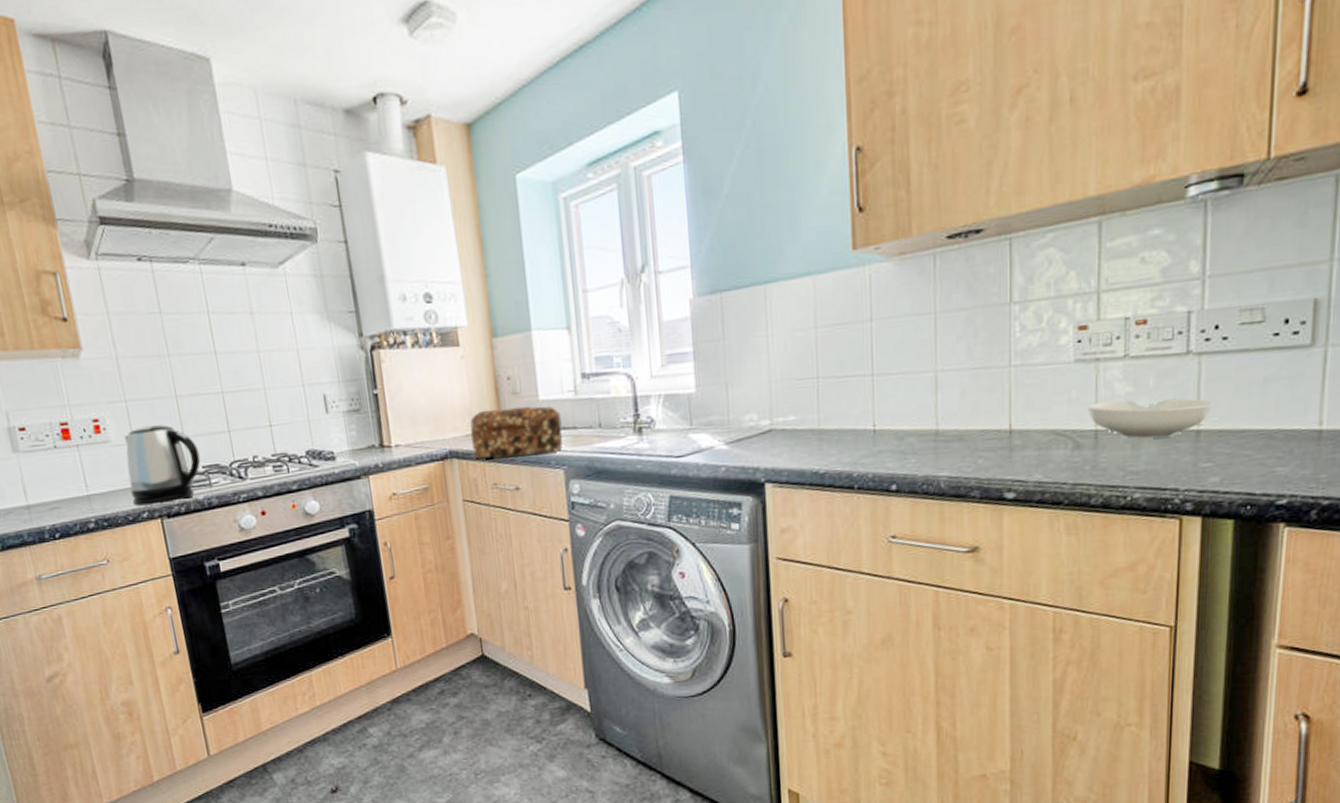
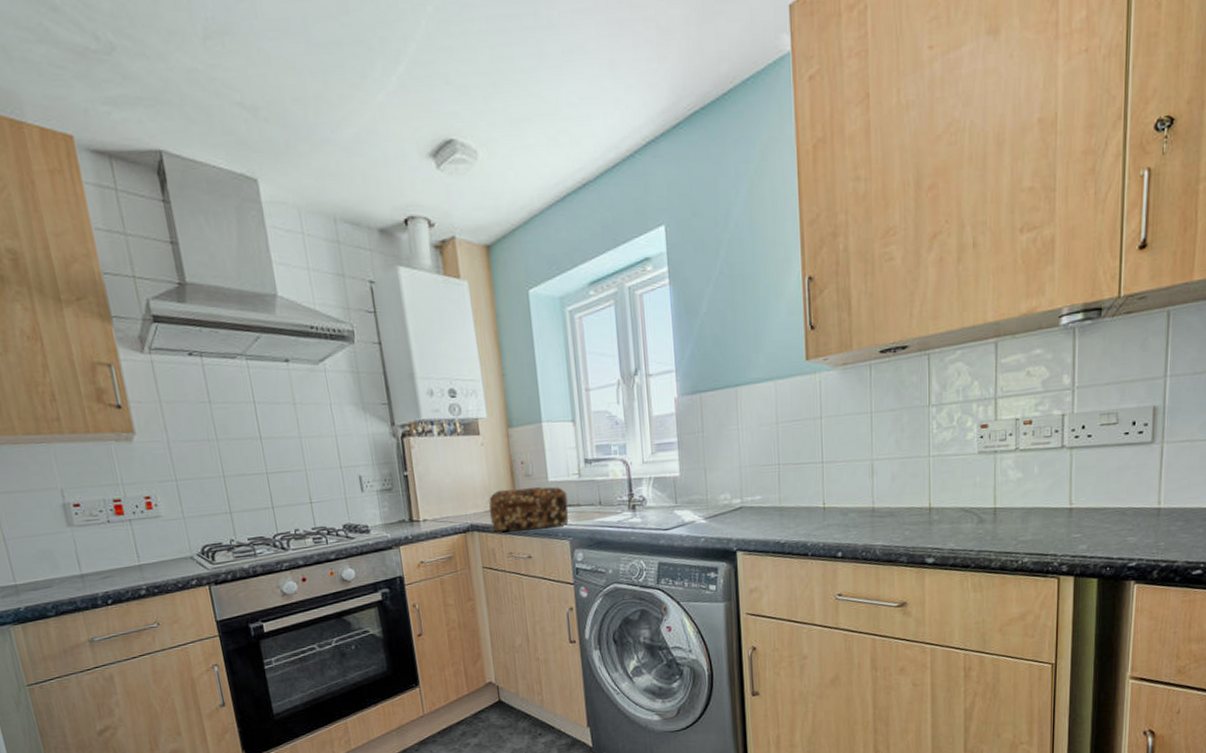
kettle: present [123,425,201,506] -> none [174,501,246,575]
bowl: present [1087,398,1214,439] -> none [988,482,1082,515]

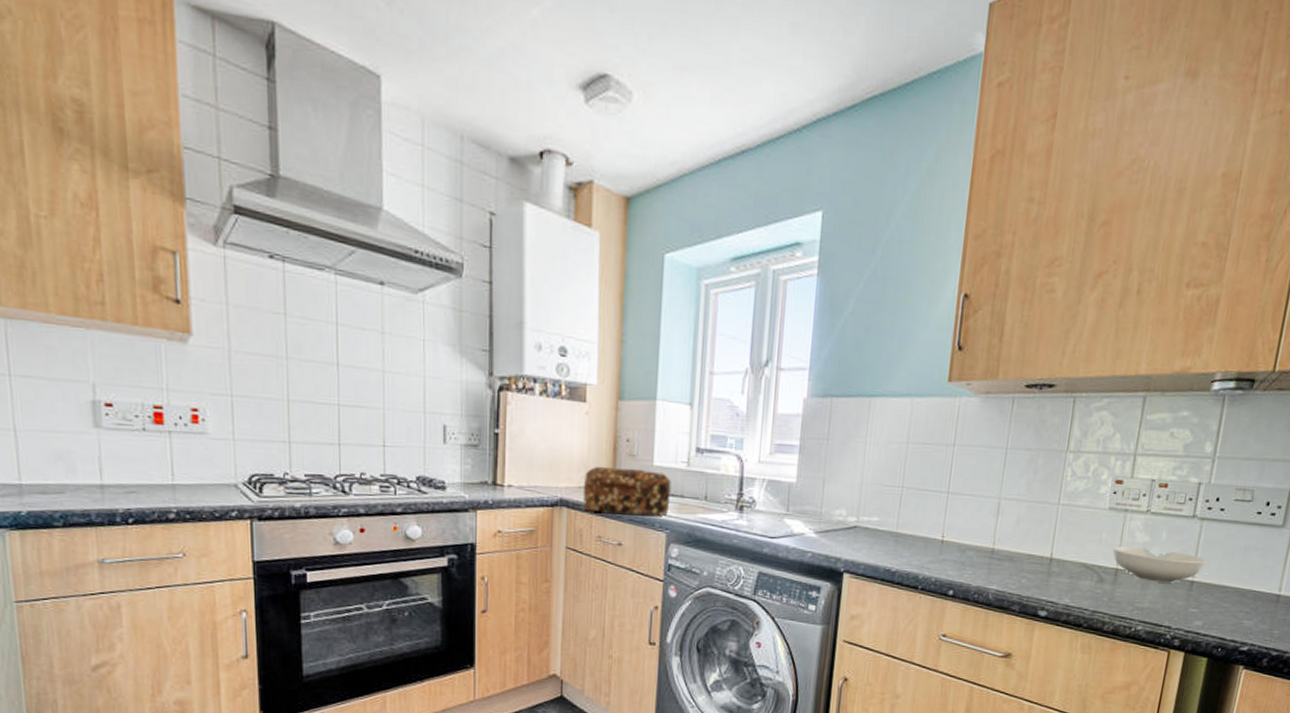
bowl: none [988,482,1082,515] -> present [1112,546,1207,583]

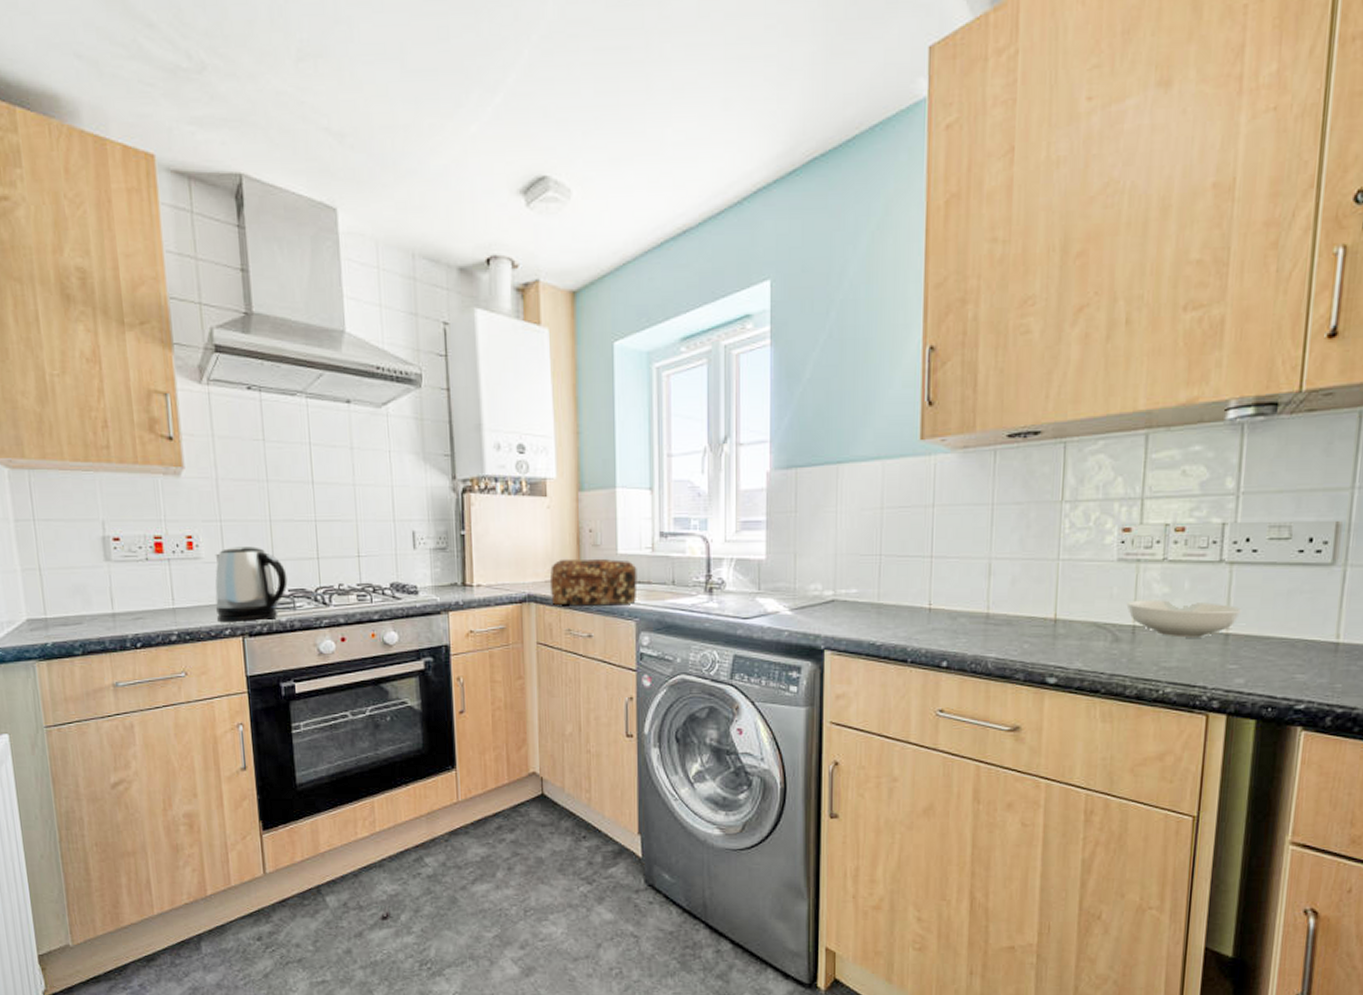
kettle: none [221,424,304,506] -> present [215,546,288,623]

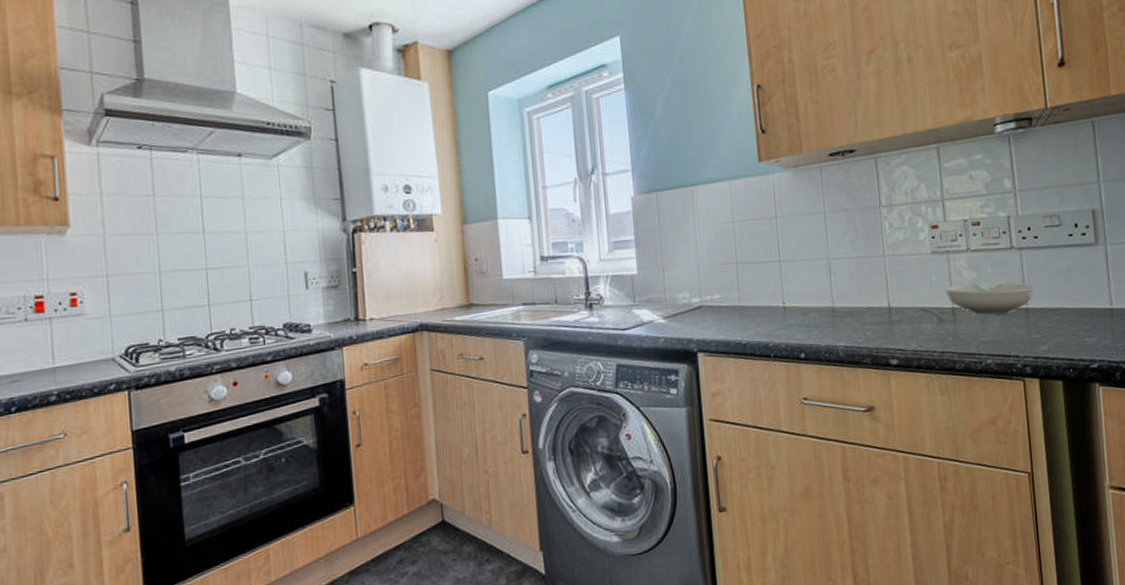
kettle: present [215,546,288,623] -> none [99,298,177,379]
bread loaf: present [549,558,638,606] -> none [440,284,524,333]

